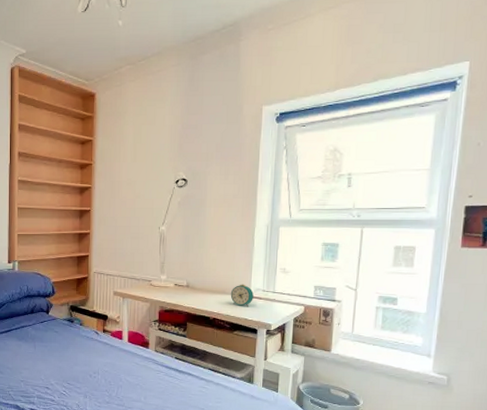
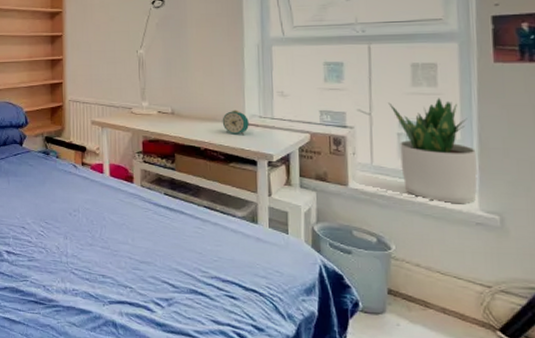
planter: none [372,277,436,367] -> present [388,98,478,204]

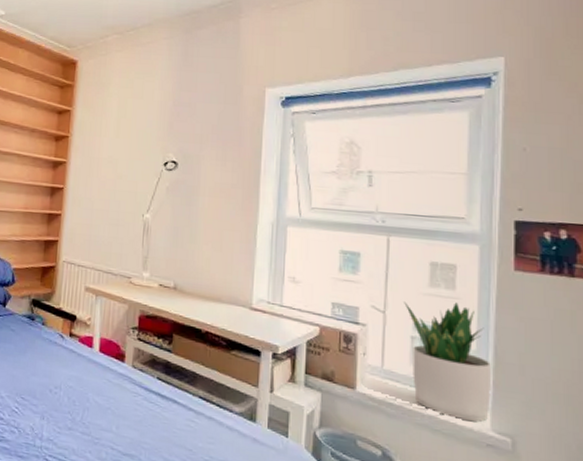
alarm clock: present [222,110,249,136] -> none [227,291,256,322]

